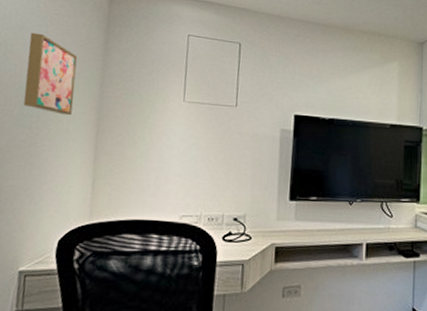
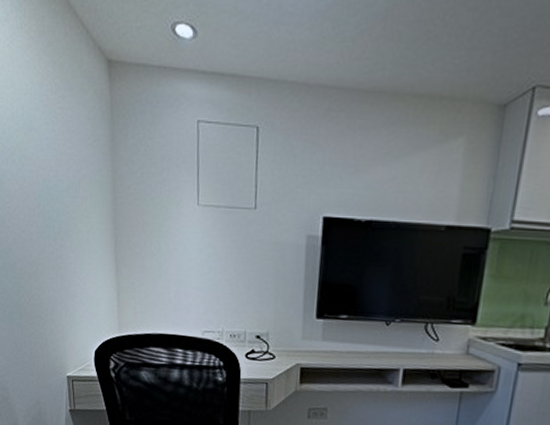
wall art: present [23,32,78,116] -> none [40,133,90,225]

